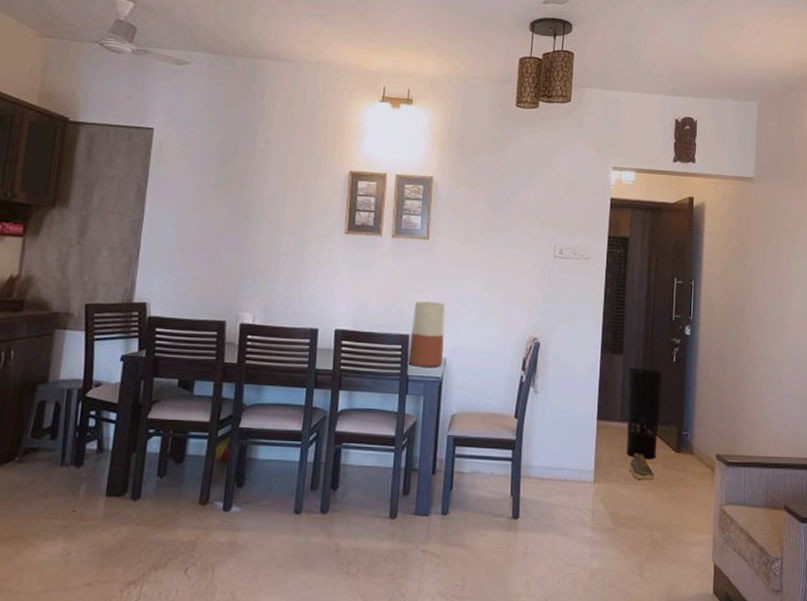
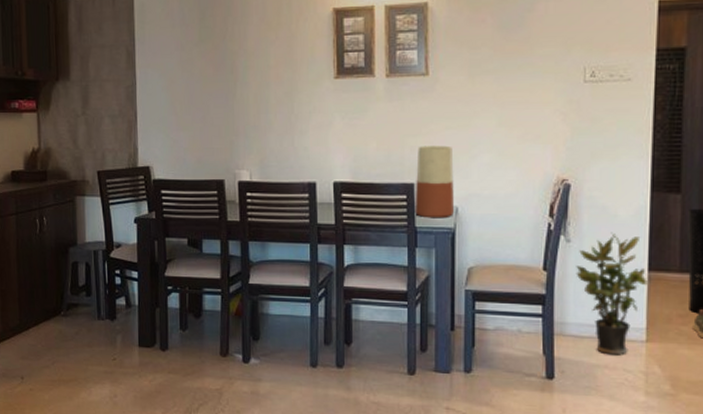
potted plant: none [541,385,596,495] -> present [576,232,648,355]

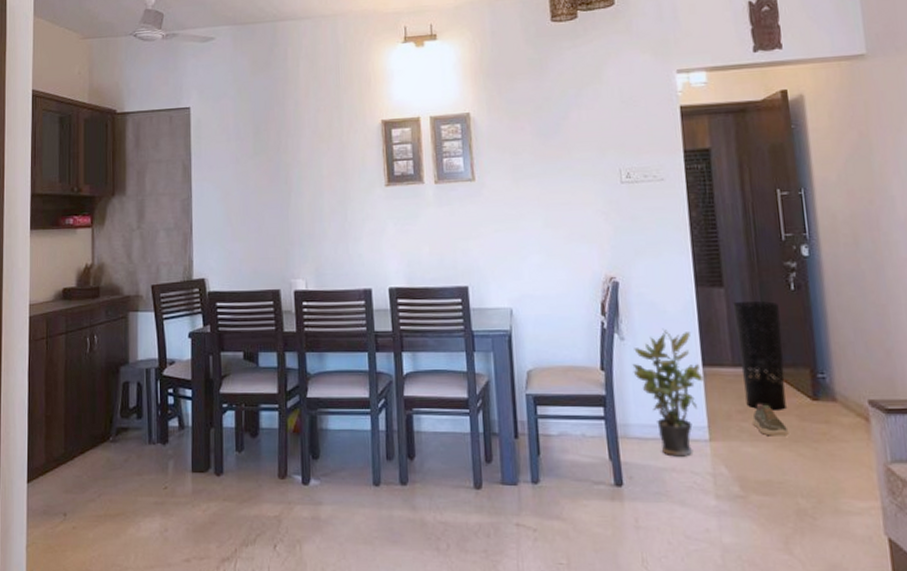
vase: present [415,145,454,219] -> none [469,248,509,321]

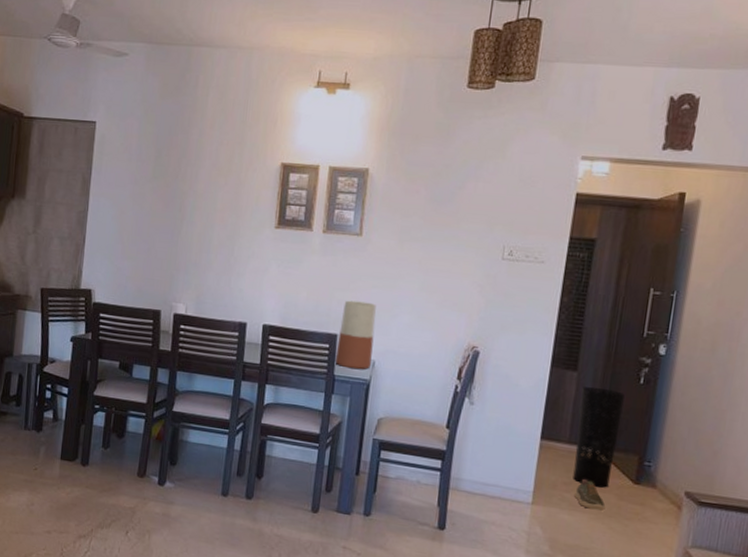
vase: none [469,248,509,321] -> present [335,300,376,370]
potted plant: present [632,328,704,457] -> none [475,399,539,514]

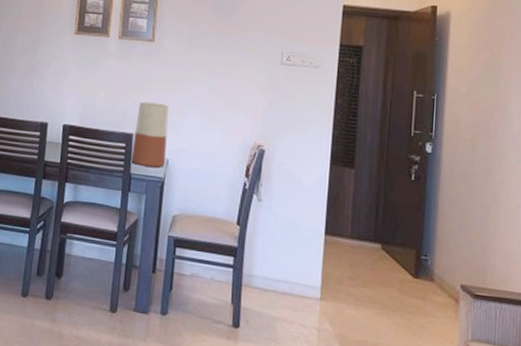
umbrella stand: present [573,387,625,488] -> none [357,183,399,282]
shoe: present [574,478,606,511] -> none [360,273,389,305]

